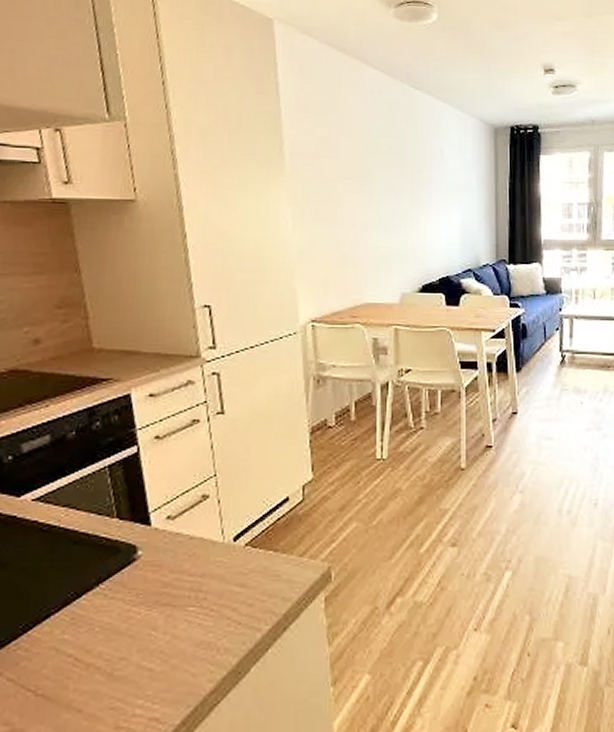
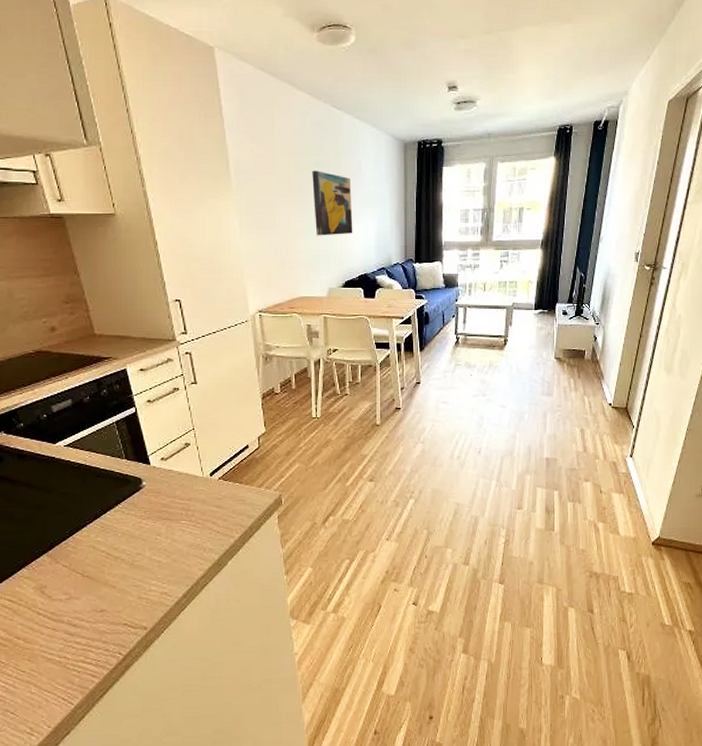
wall art: none [384,155,433,231] -> present [312,170,353,236]

